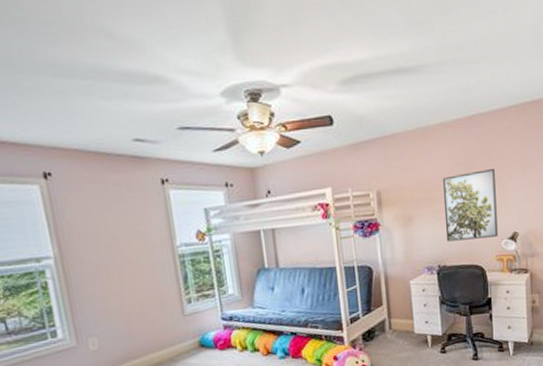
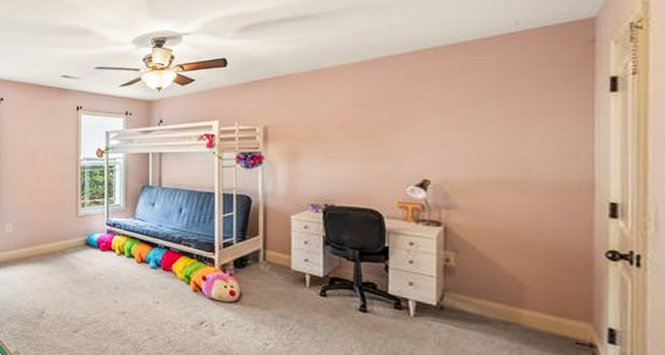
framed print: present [442,168,498,242] -> none [337,110,402,182]

